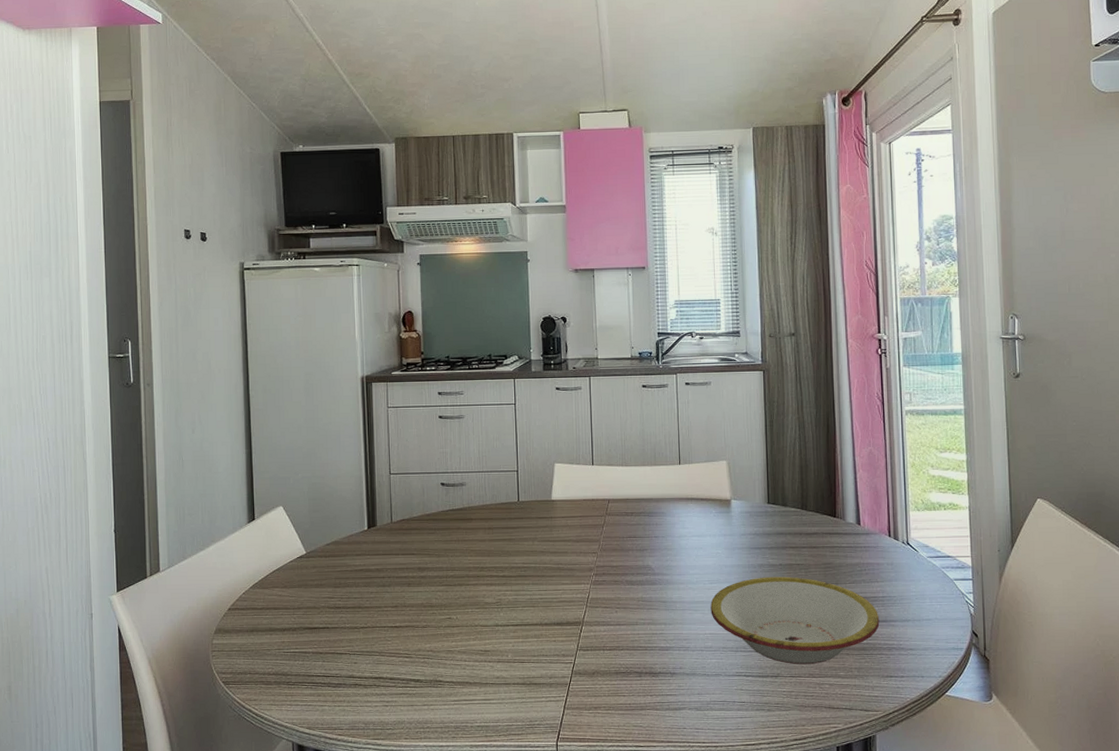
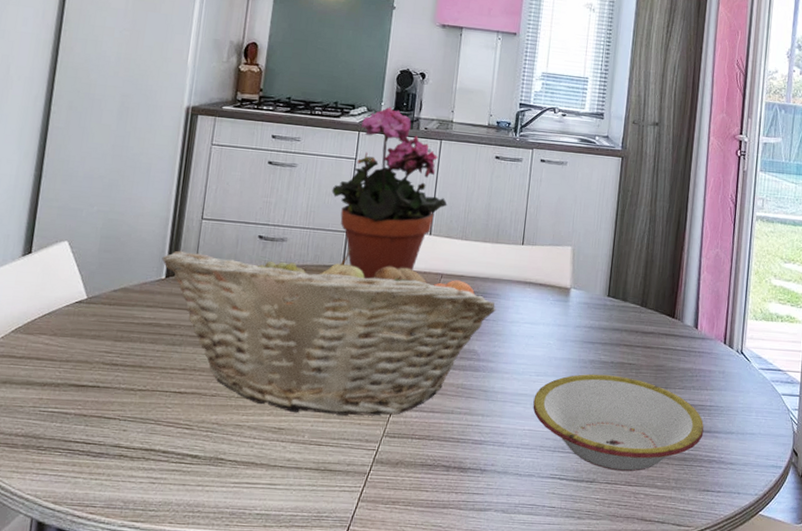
fruit basket: none [362,484,663,636] -> present [161,247,496,416]
potted plant: none [498,352,604,512] -> present [331,107,447,280]

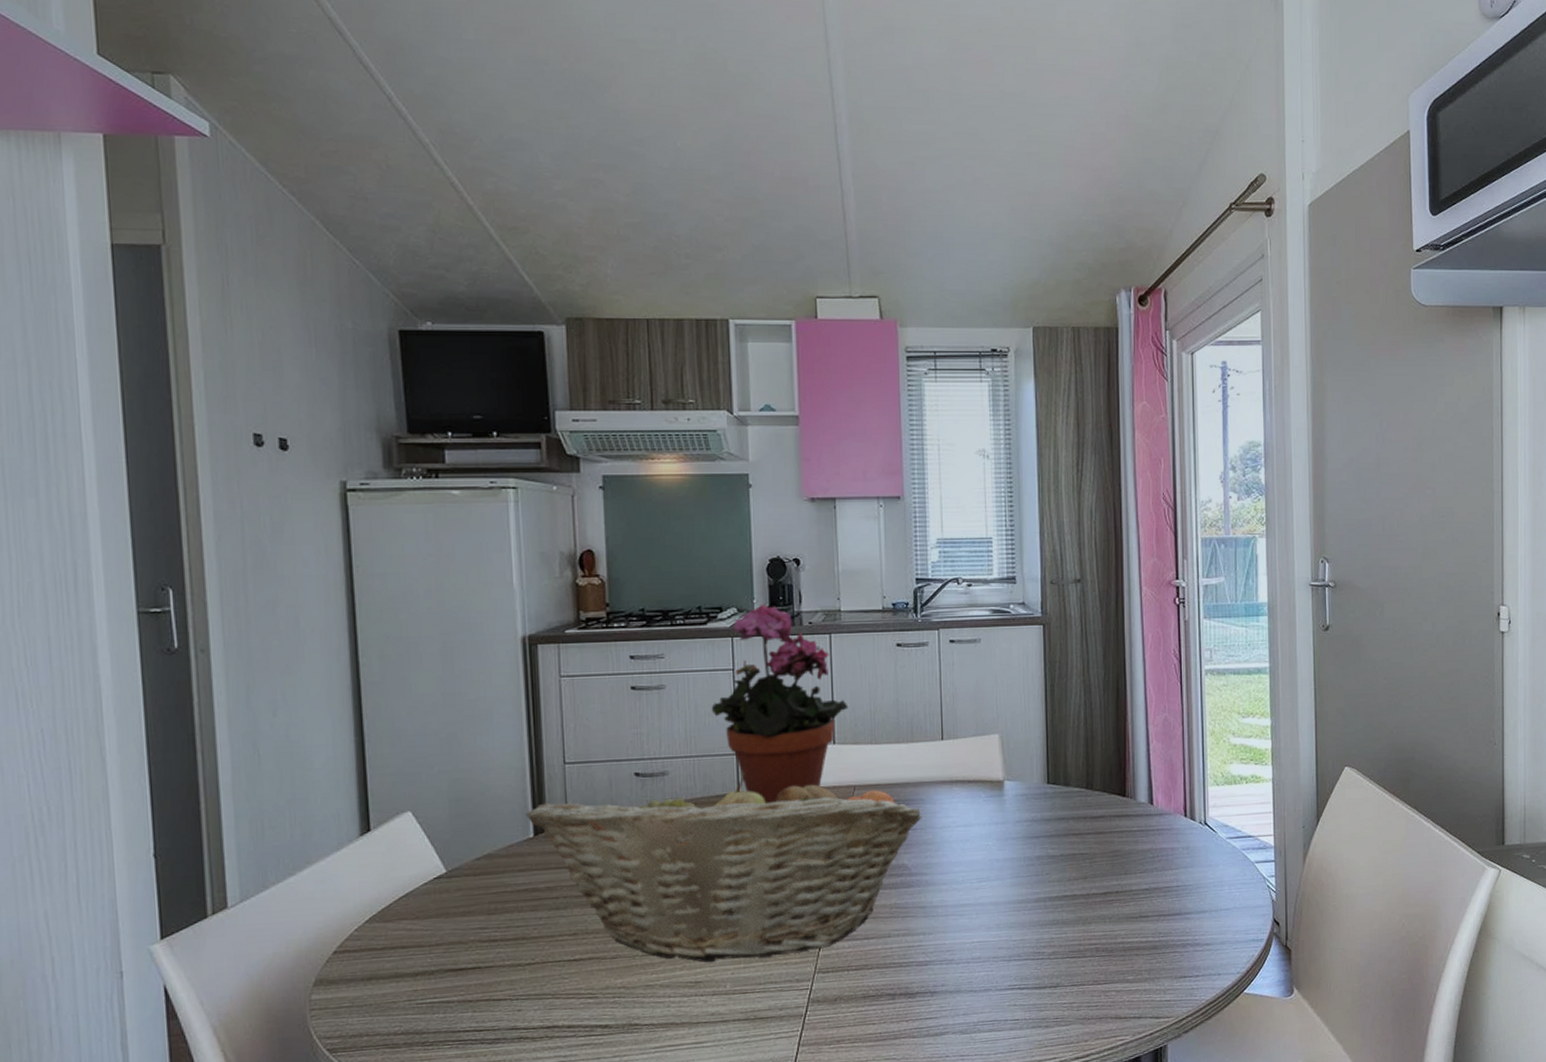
bowl: present [533,374,704,472] -> none [979,868,1173,971]

